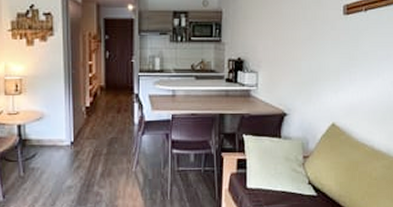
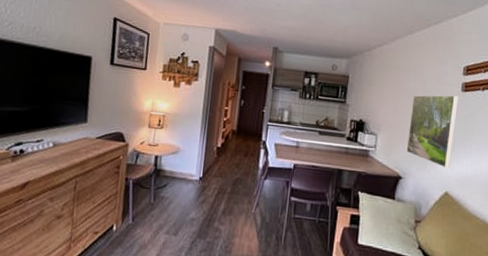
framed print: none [289,20,341,98] -> present [406,95,459,168]

